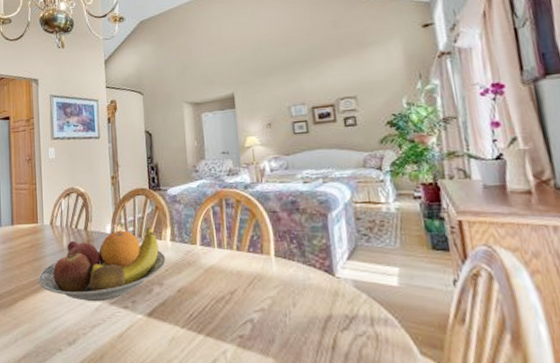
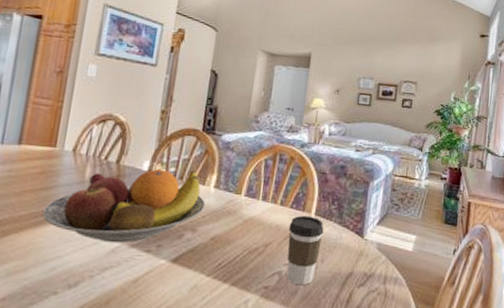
coffee cup: none [250,258,289,333] -> present [286,215,324,286]

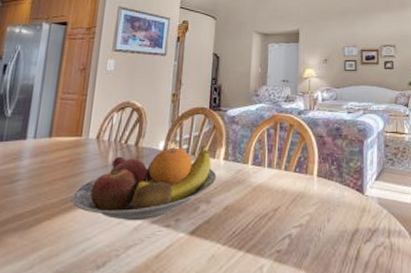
coffee cup: present [286,215,324,286] -> none [294,178,327,247]

